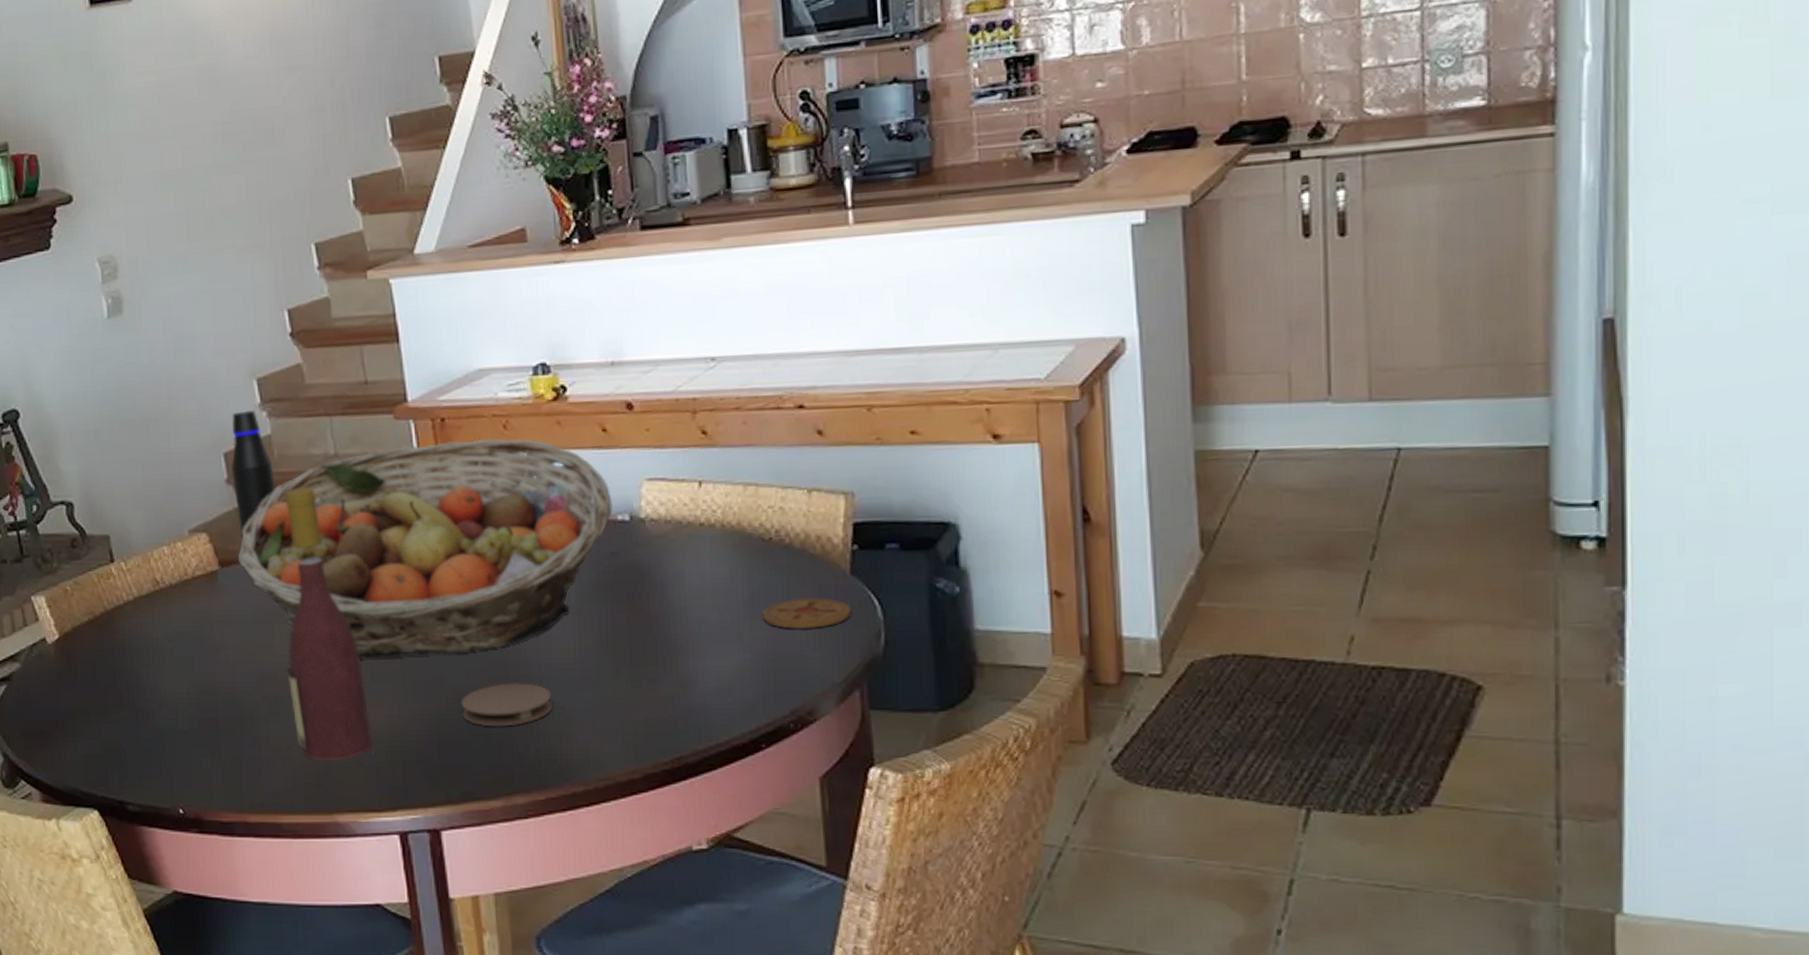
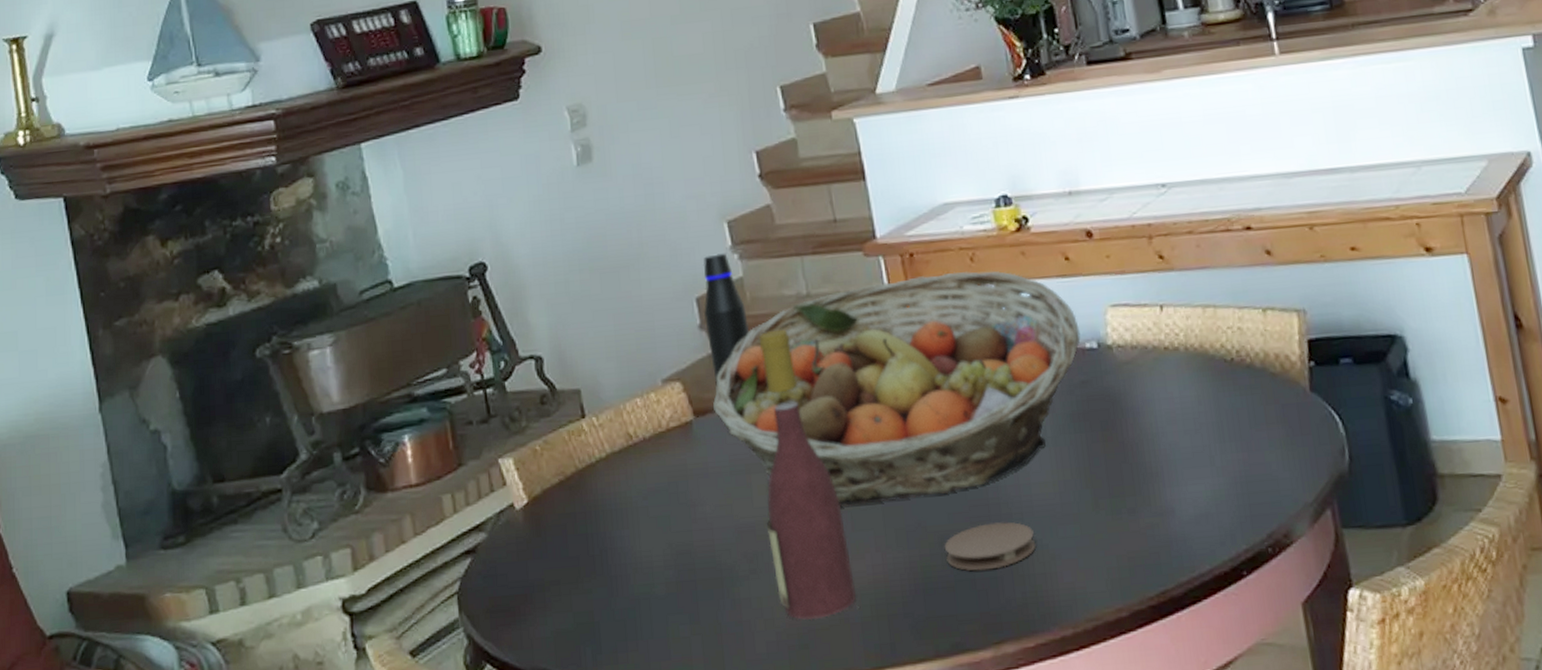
coaster: present [762,597,852,629] -> none [1231,416,1315,450]

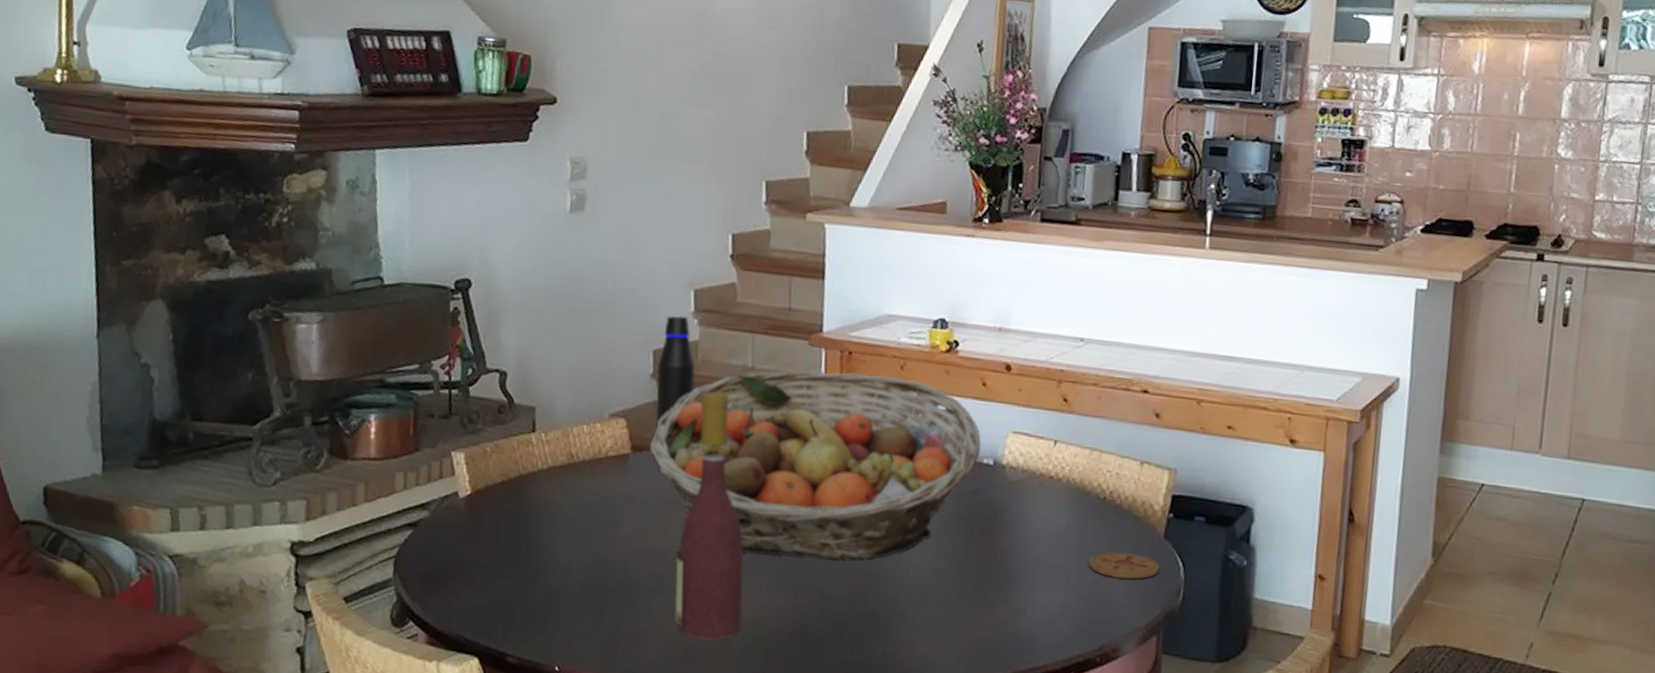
coaster: present [944,522,1037,571] -> none [824,590,904,629]
coaster: none [1231,416,1315,450] -> present [1088,552,1160,580]

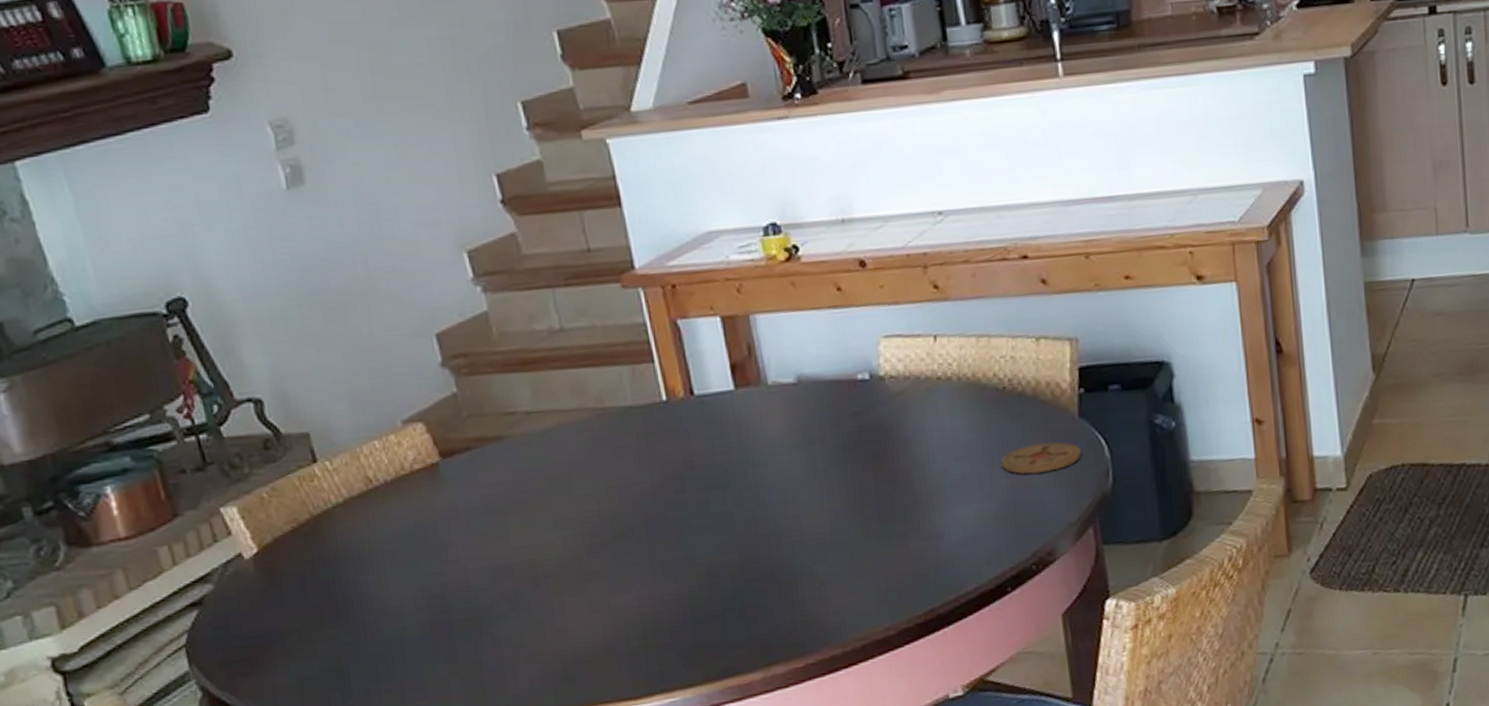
fruit basket: present [649,371,982,560] -> none [460,302,853,543]
water bottle: present [656,315,696,436] -> none [441,285,498,428]
wine bottle: present [674,391,744,640] -> none [509,365,623,654]

